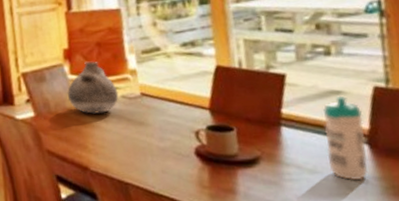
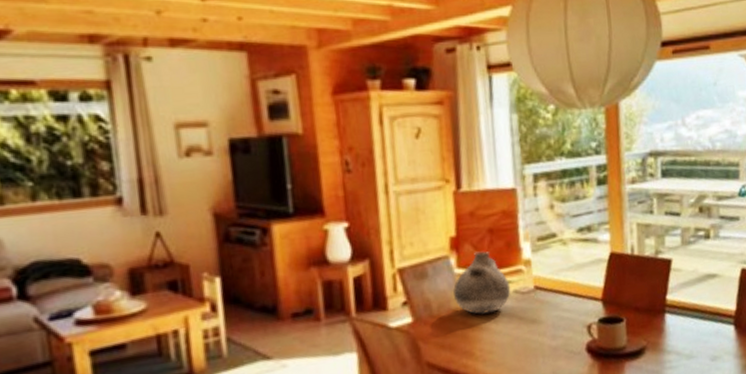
water bottle: present [322,96,369,181] -> none [700,279,733,362]

